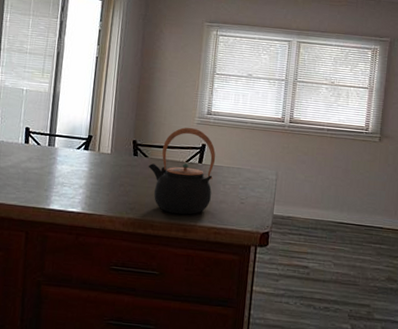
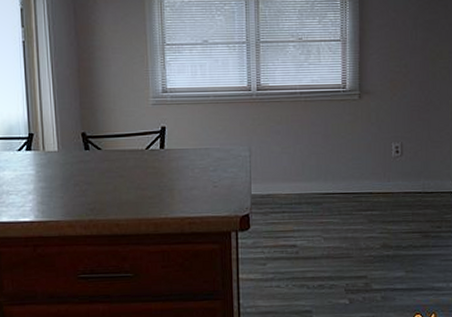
teapot: present [148,127,216,215] -> none [103,109,180,208]

